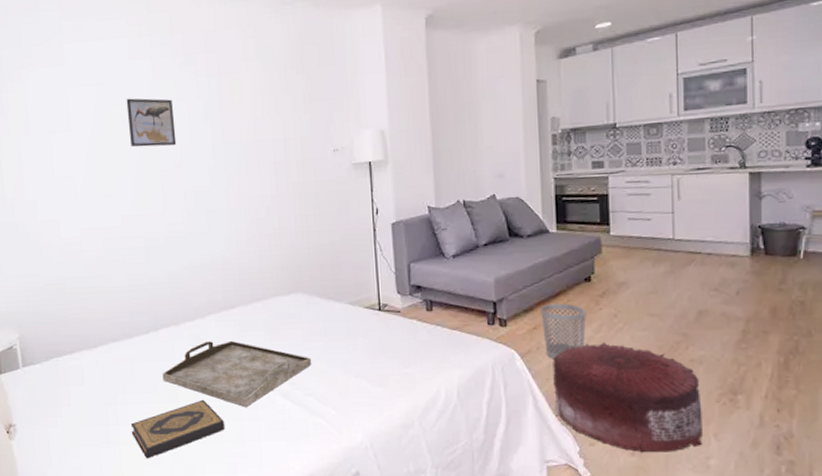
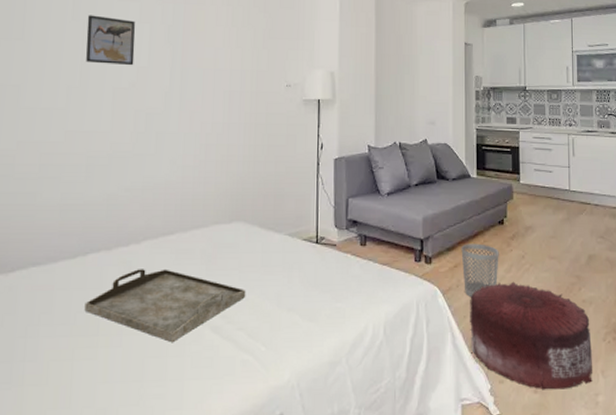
hardback book: present [130,399,226,459] -> none [38,333,148,402]

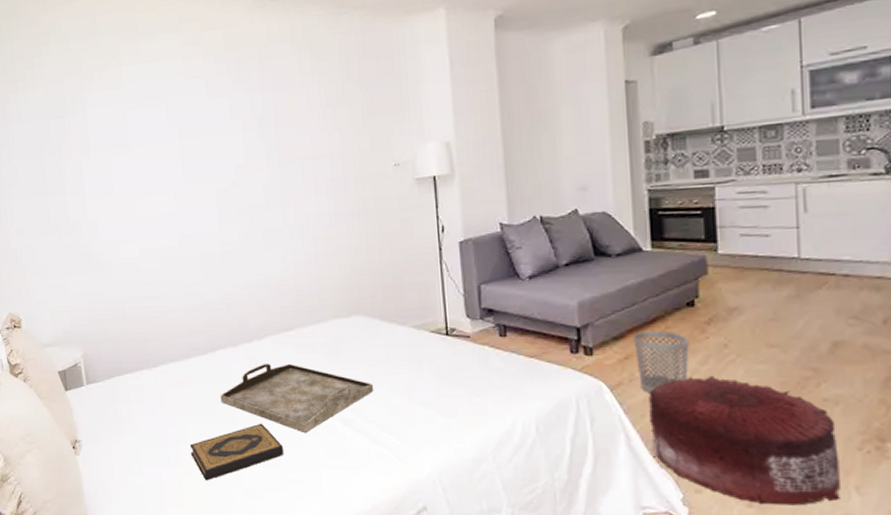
hardback book: none [38,333,148,402] -> present [189,423,285,481]
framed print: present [86,15,136,66] -> none [181,117,232,167]

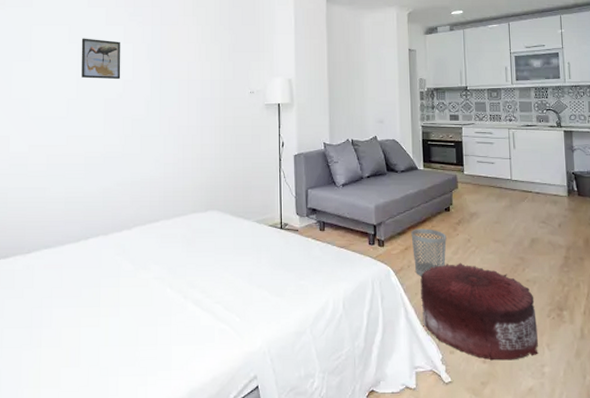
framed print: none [181,117,232,167] -> present [81,38,121,80]
hardback book: present [189,423,285,481] -> none [53,305,141,361]
serving tray: present [220,363,374,434] -> none [88,251,222,314]

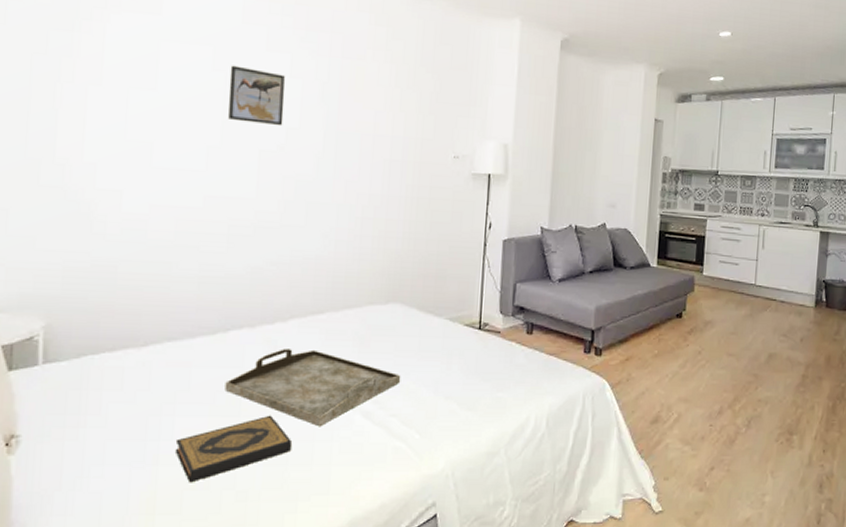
hardback book: none [53,305,141,361] -> present [174,415,293,483]
serving tray: none [88,251,222,314] -> present [225,349,401,427]
wastebasket: present [411,228,447,276] -> none [634,336,675,392]
pouf: present [420,262,538,361] -> none [637,377,764,489]

